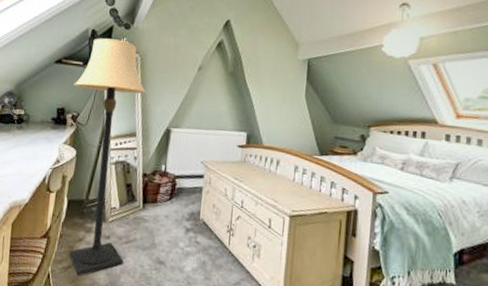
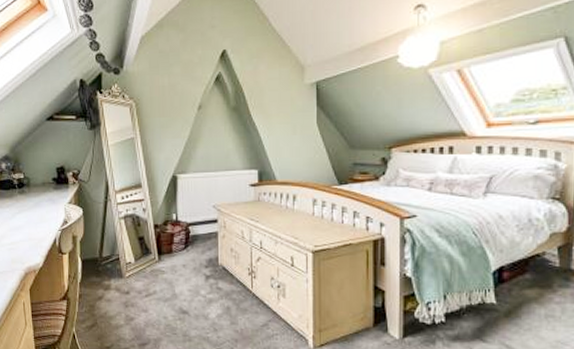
lamp: present [69,38,146,276] -> none [69,87,147,334]

